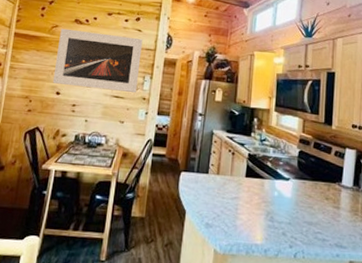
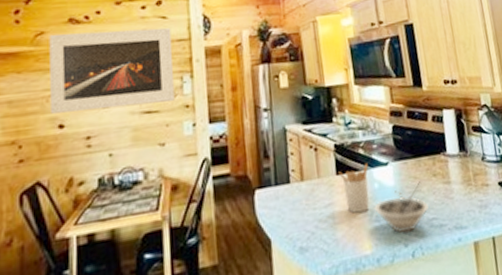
utensil holder: none [247,175,272,211] -> present [338,164,370,213]
bowl: none [270,199,316,237] -> present [374,180,429,234]

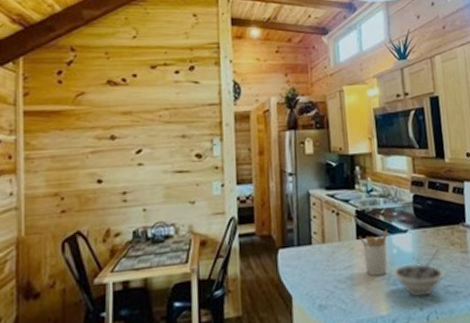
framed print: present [49,28,175,114] -> none [89,92,205,169]

